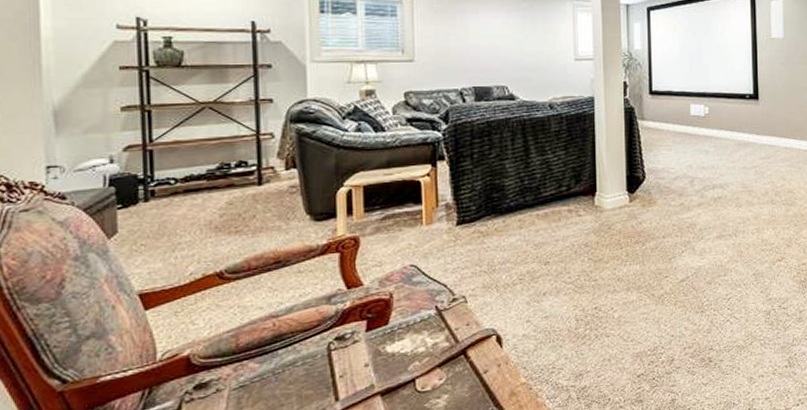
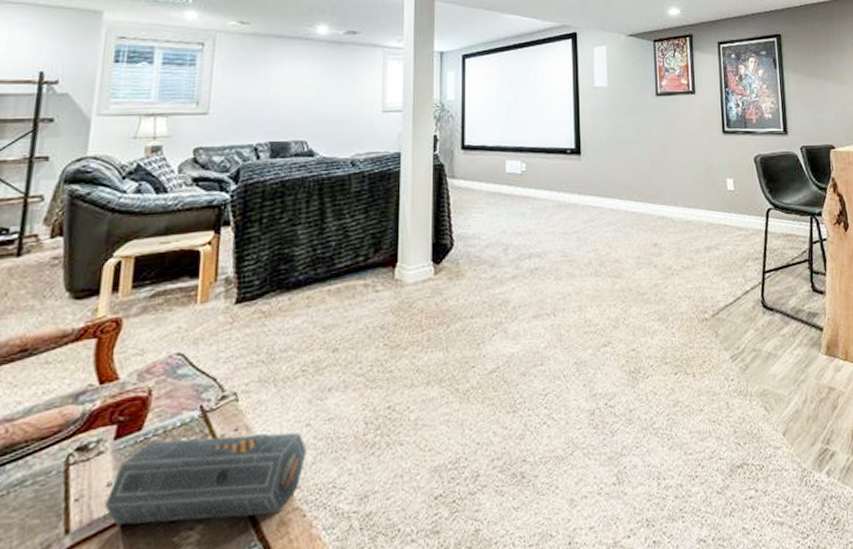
speaker: none [365,327,529,395] -> present [105,432,307,525]

